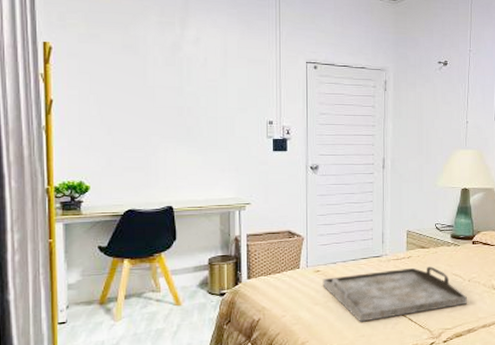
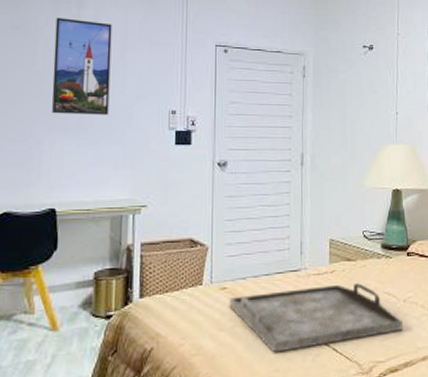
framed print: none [162,37,214,125] -> present [51,17,112,115]

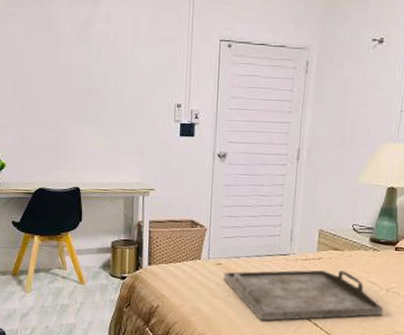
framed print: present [51,17,112,115] -> none [73,15,124,107]

